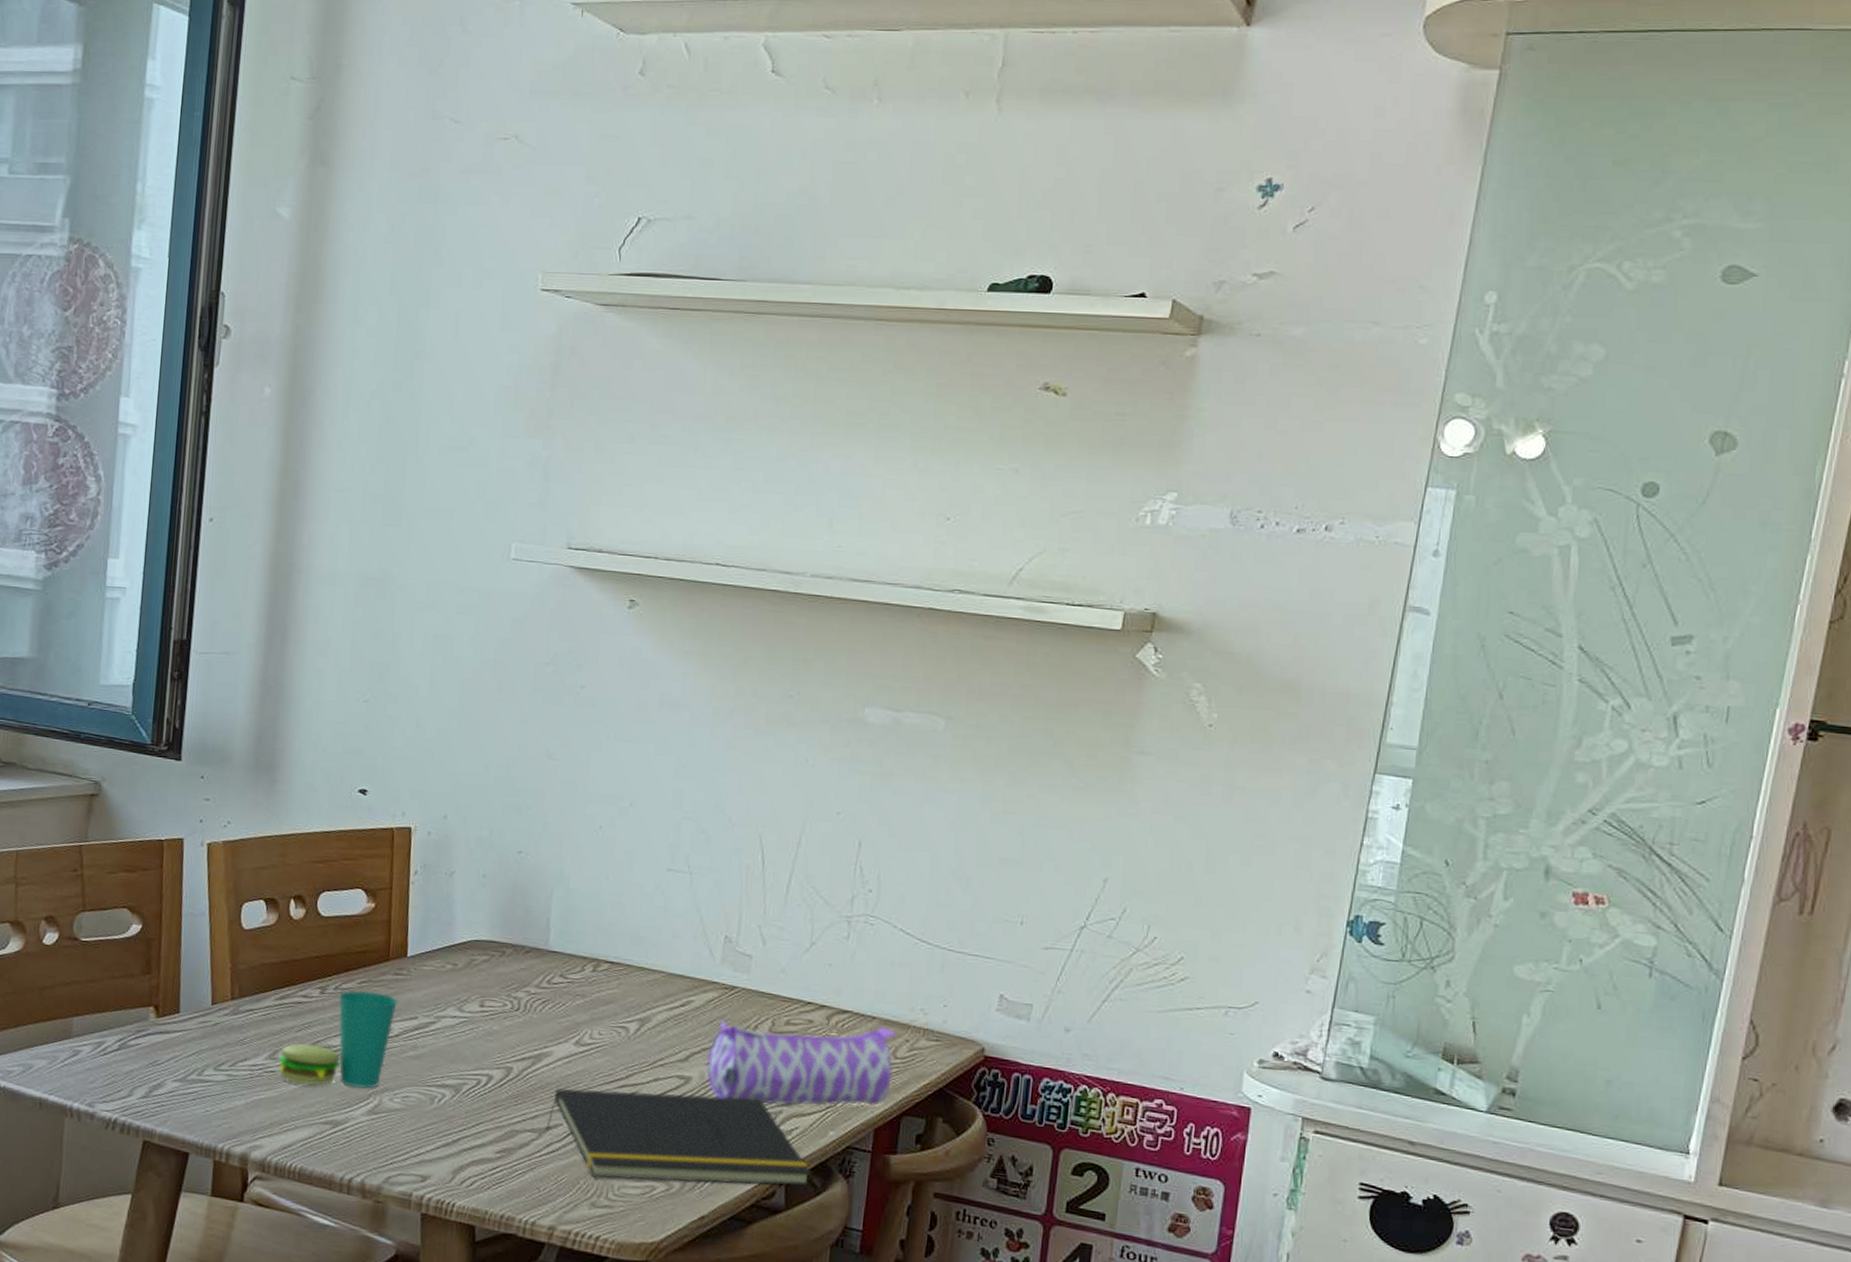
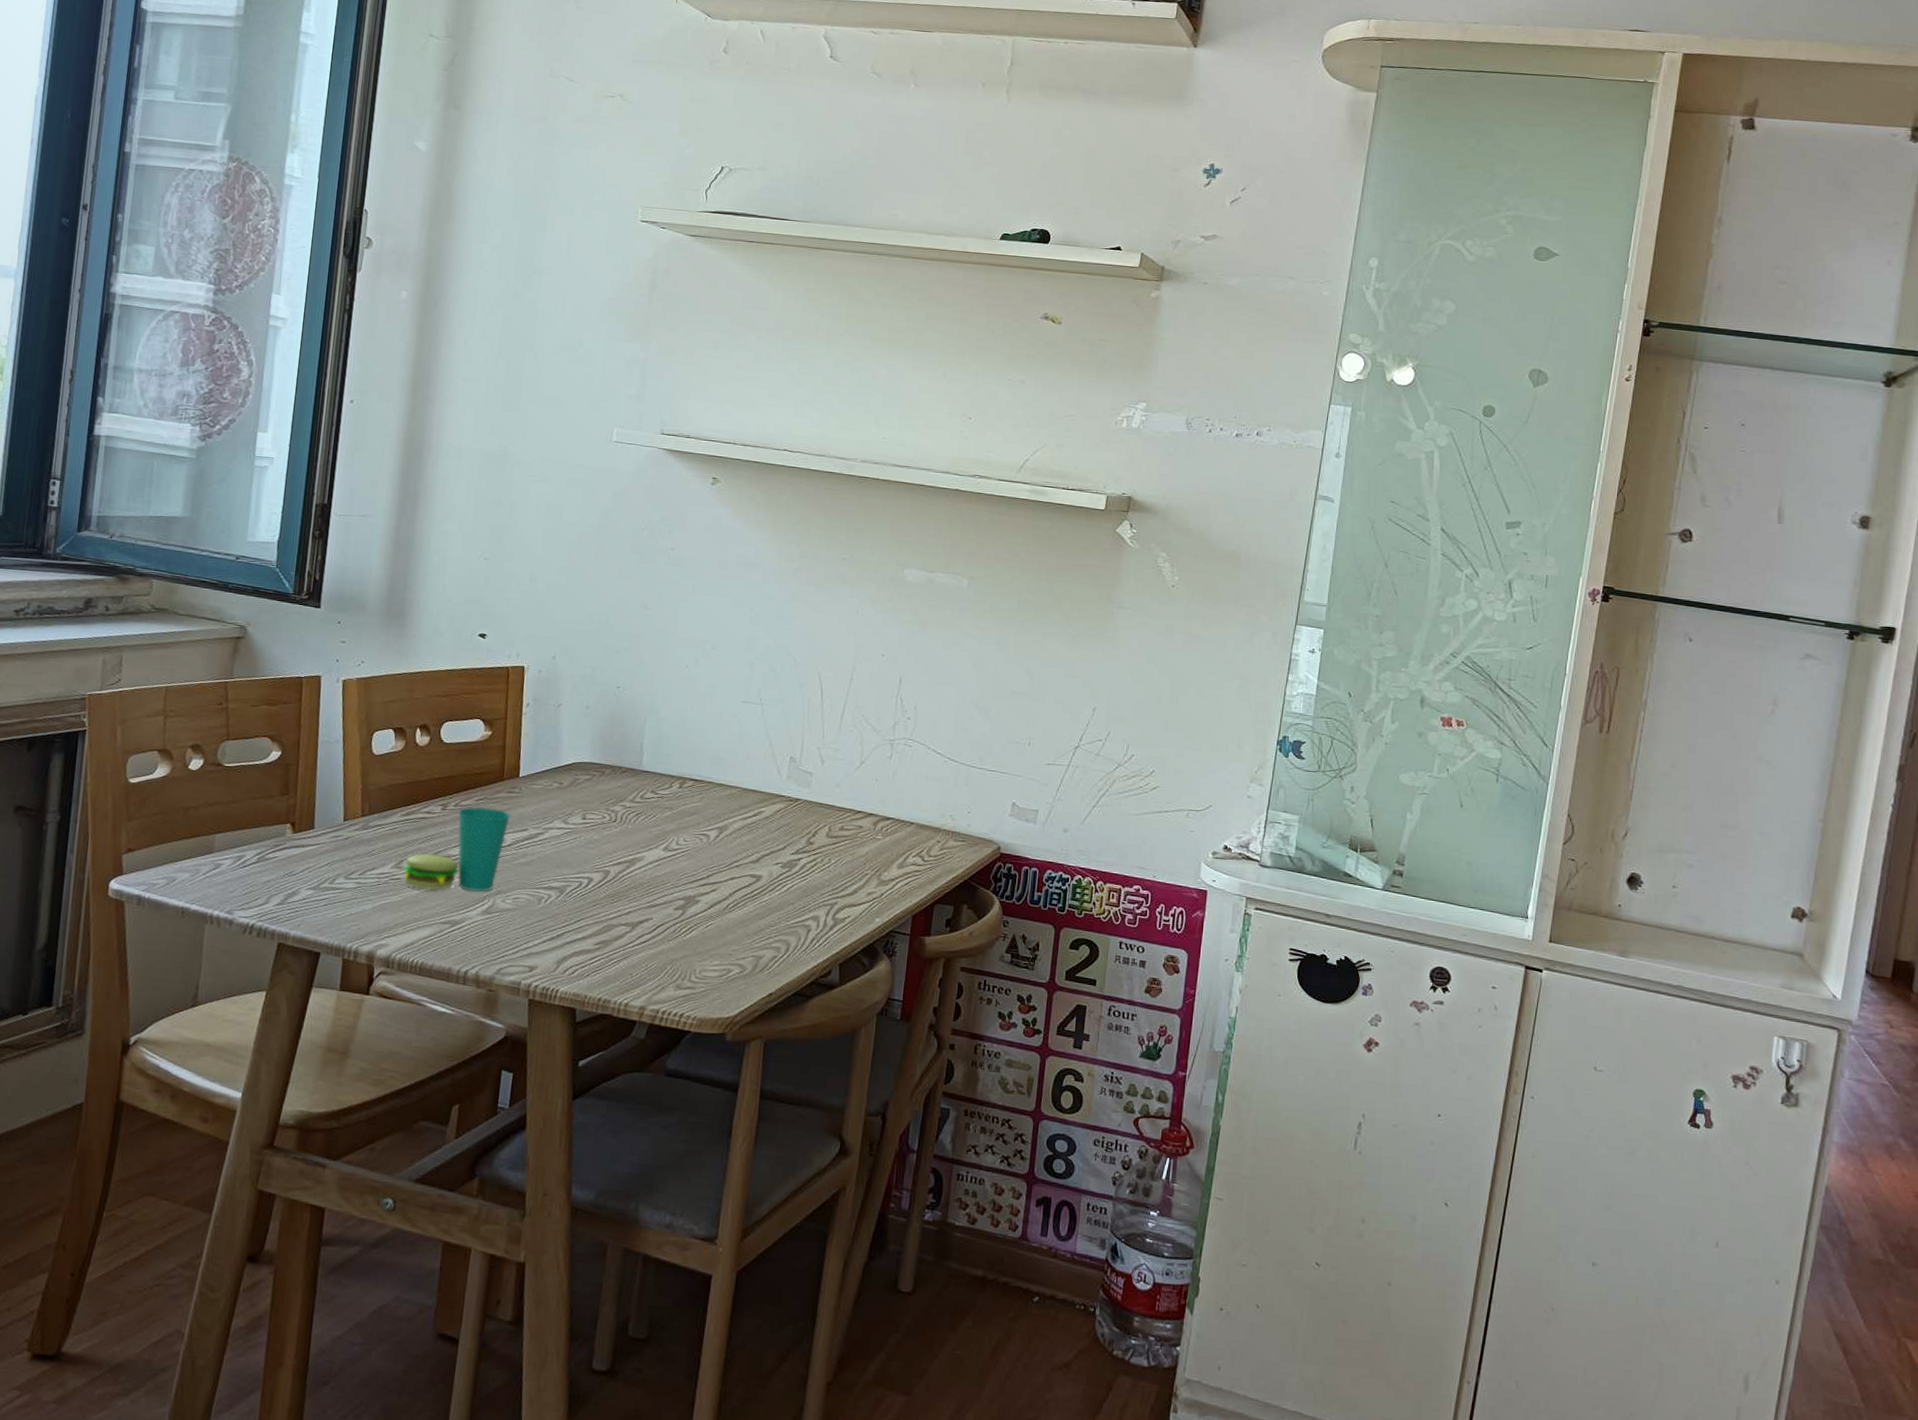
notepad: present [546,1088,812,1187] -> none [638,888,861,966]
pencil case: present [707,1020,897,1106] -> none [775,827,930,897]

